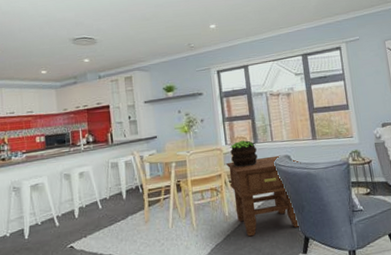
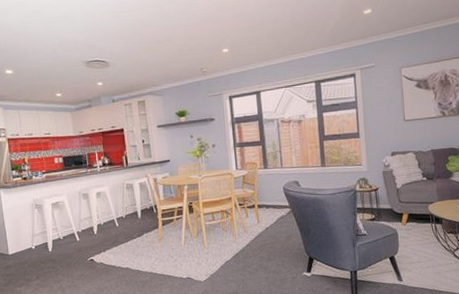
side table: present [226,155,301,237] -> none [236,181,309,256]
potted plant: present [230,140,258,168] -> none [240,166,267,192]

